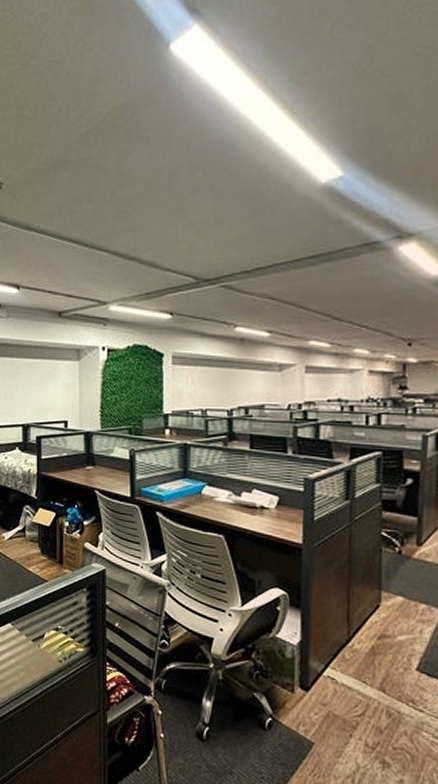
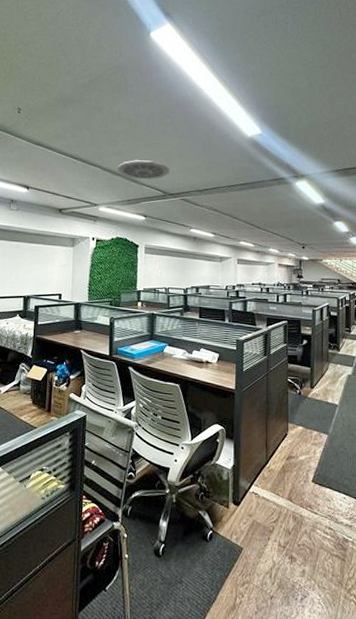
ceiling vent: none [130,235,205,262] -> present [117,160,171,179]

